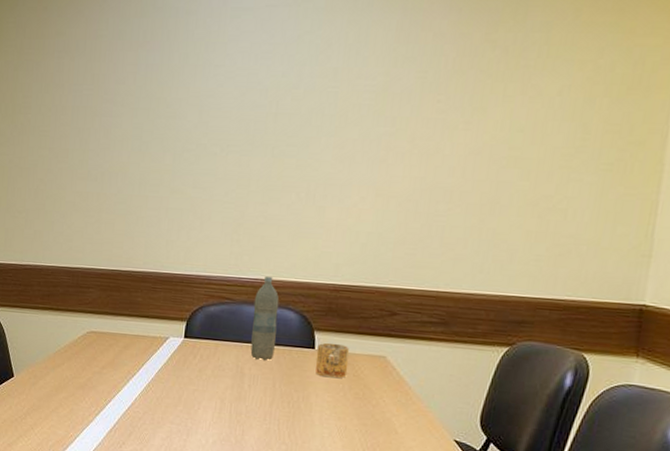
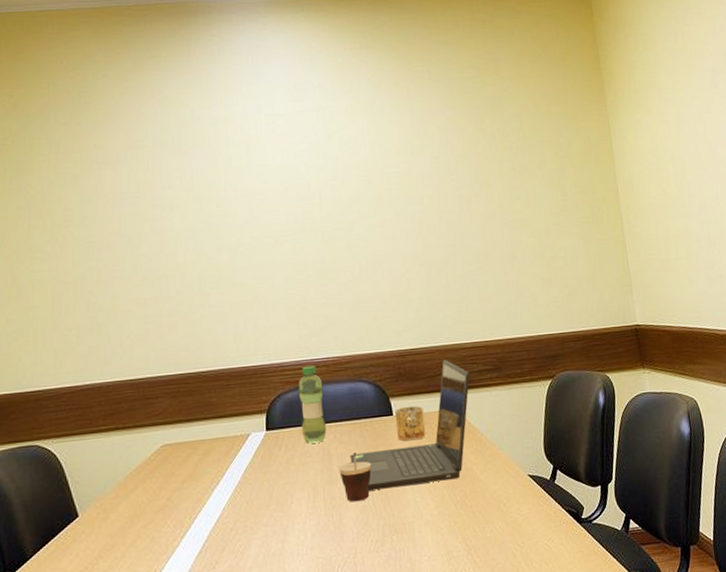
water bottle: none [218,283,247,360] -> present [297,365,327,444]
cup: none [249,376,284,423] -> present [339,452,372,502]
water bottle: present [250,275,280,361] -> none [329,352,357,439]
laptop: none [262,303,411,426] -> present [350,360,470,491]

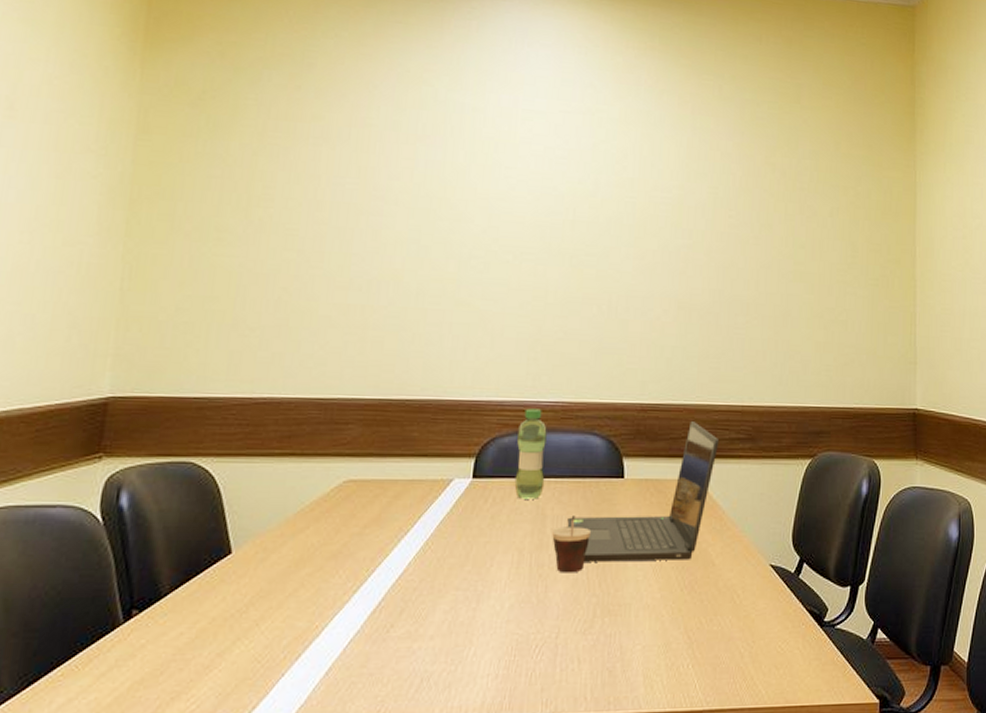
mug: present [395,405,426,441] -> none [625,469,661,510]

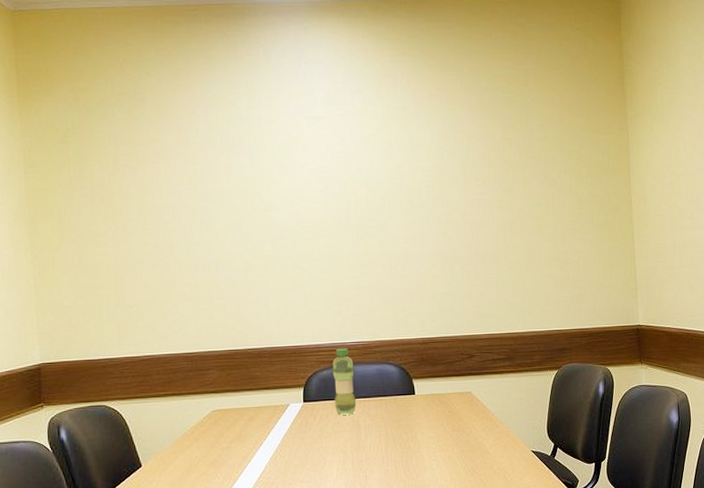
cup: present [552,515,592,573] -> none [366,424,395,466]
laptop: present [567,421,720,562] -> none [376,348,485,457]

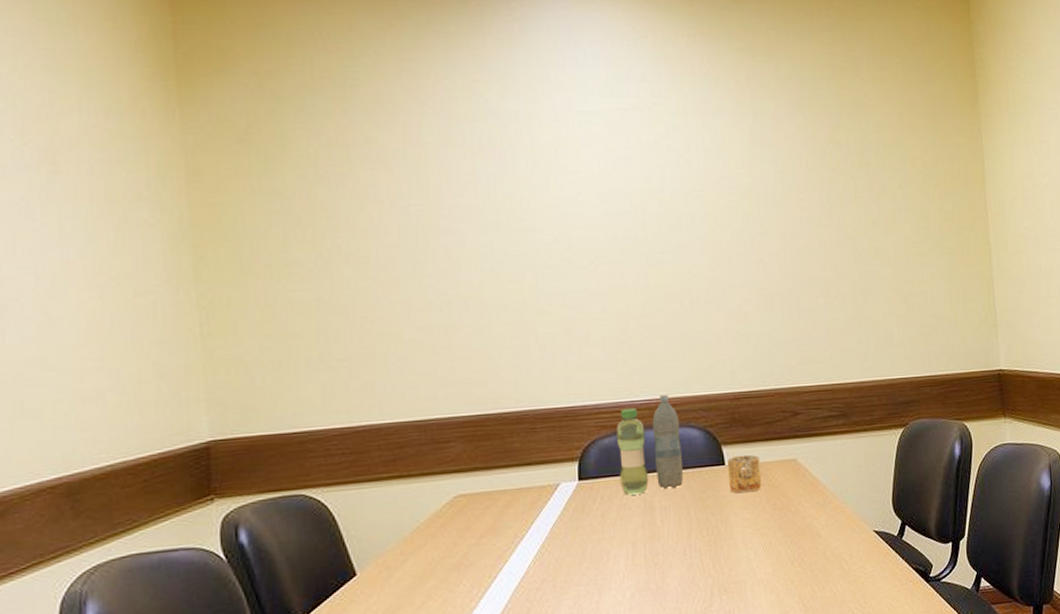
water bottle: none [359,338,382,412] -> present [652,394,683,490]
mug: none [417,387,444,417] -> present [727,454,762,494]

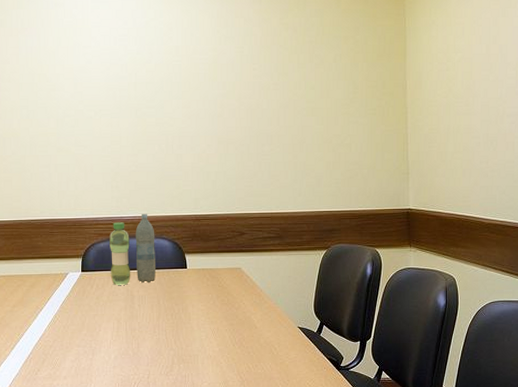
mug: present [727,454,762,494] -> none [189,262,214,290]

